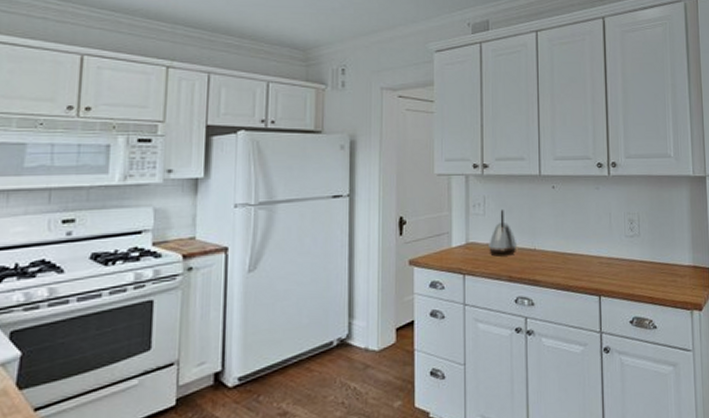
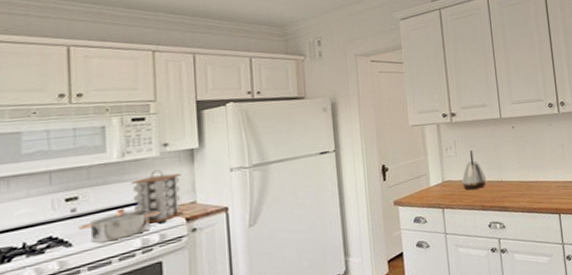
cooking pot: none [72,237,156,273] -> present [78,208,160,244]
spice rack: none [131,198,183,257] -> present [131,170,184,224]

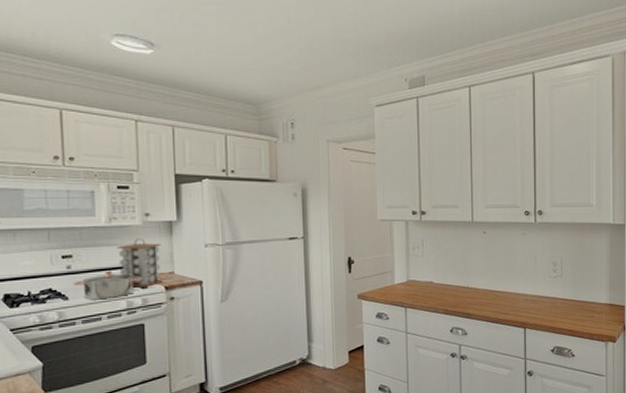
kettle: present [462,149,487,191] -> none [427,251,452,293]

